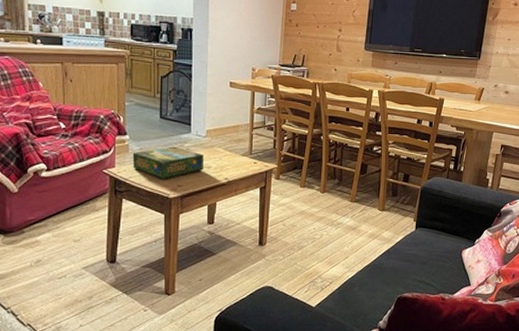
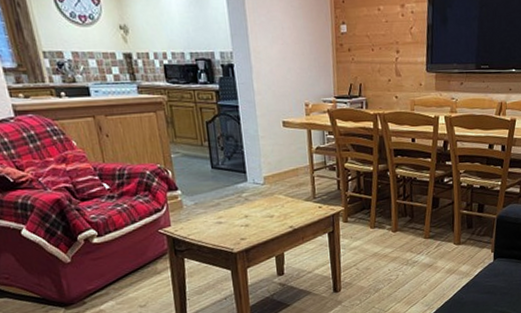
board game: present [132,146,204,179] -> none [187,197,267,234]

